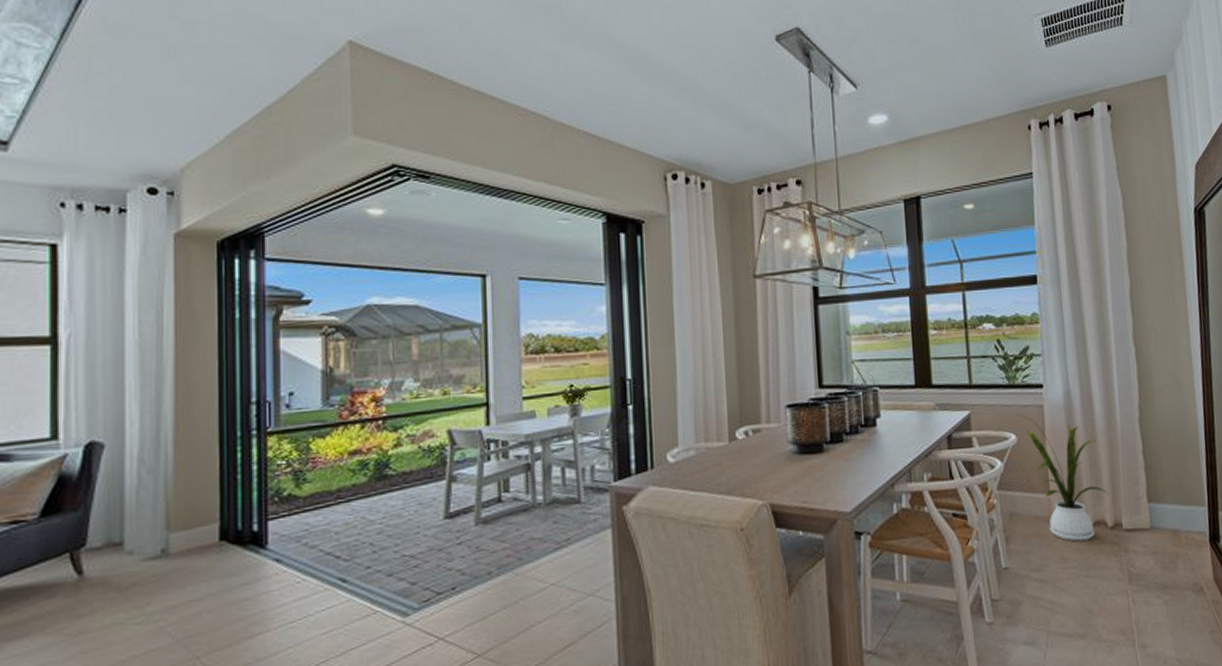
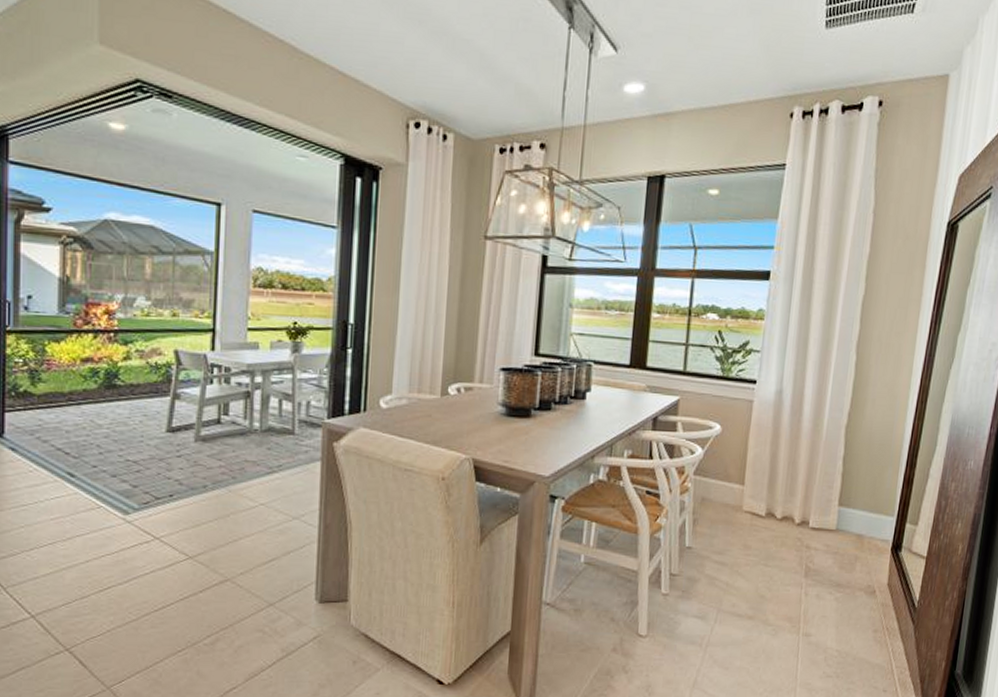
house plant: present [1018,414,1109,542] -> none [726,406,802,533]

